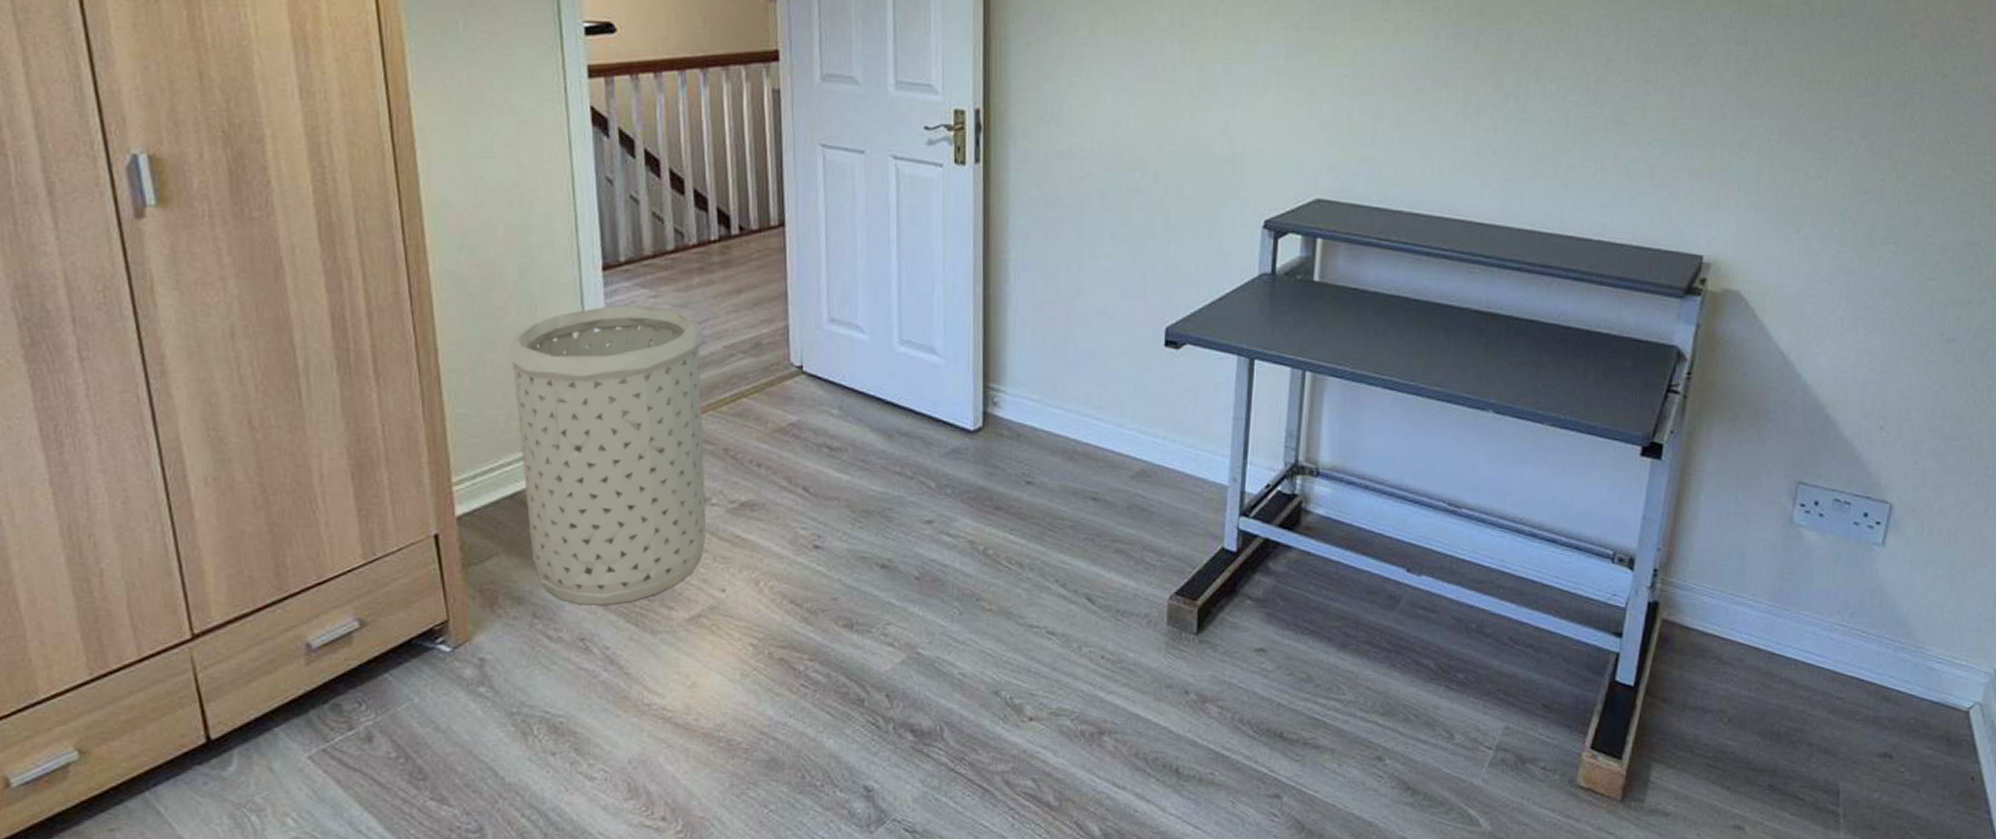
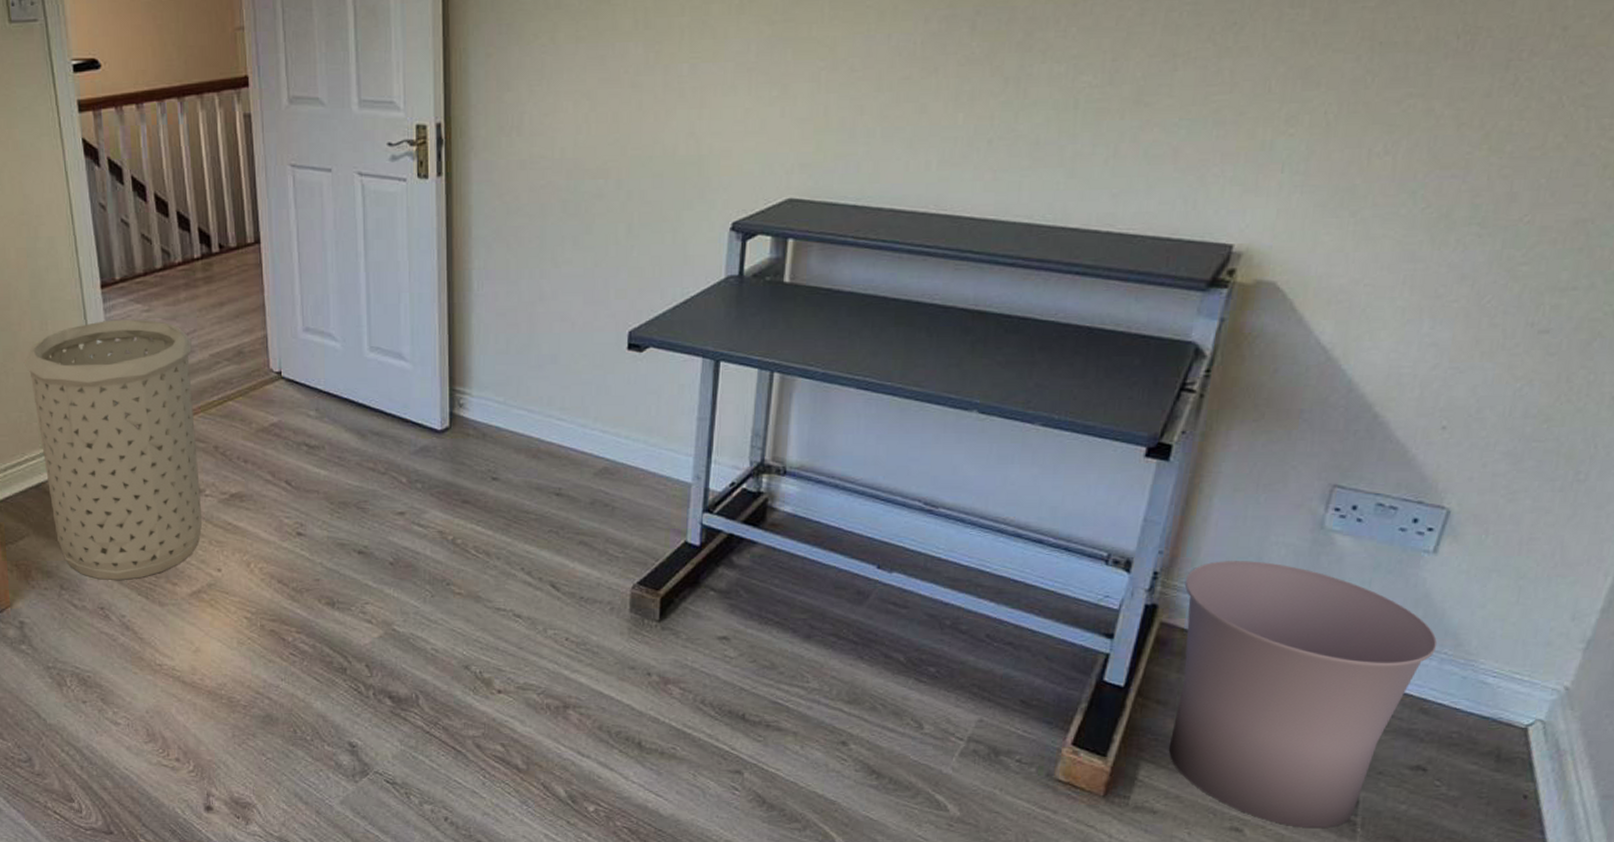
waste bin: none [1676,556,1892,822] -> present [1169,561,1438,829]

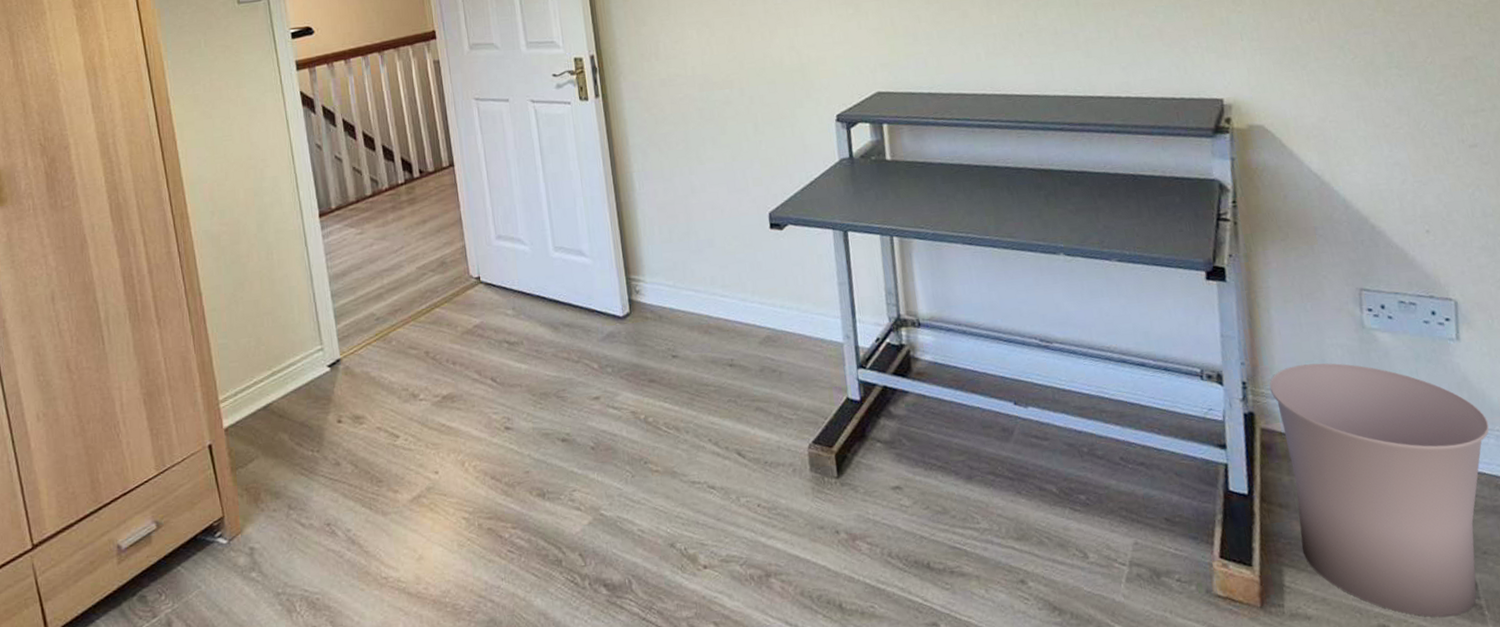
laundry basket: present [23,319,203,580] -> none [252,241,419,495]

